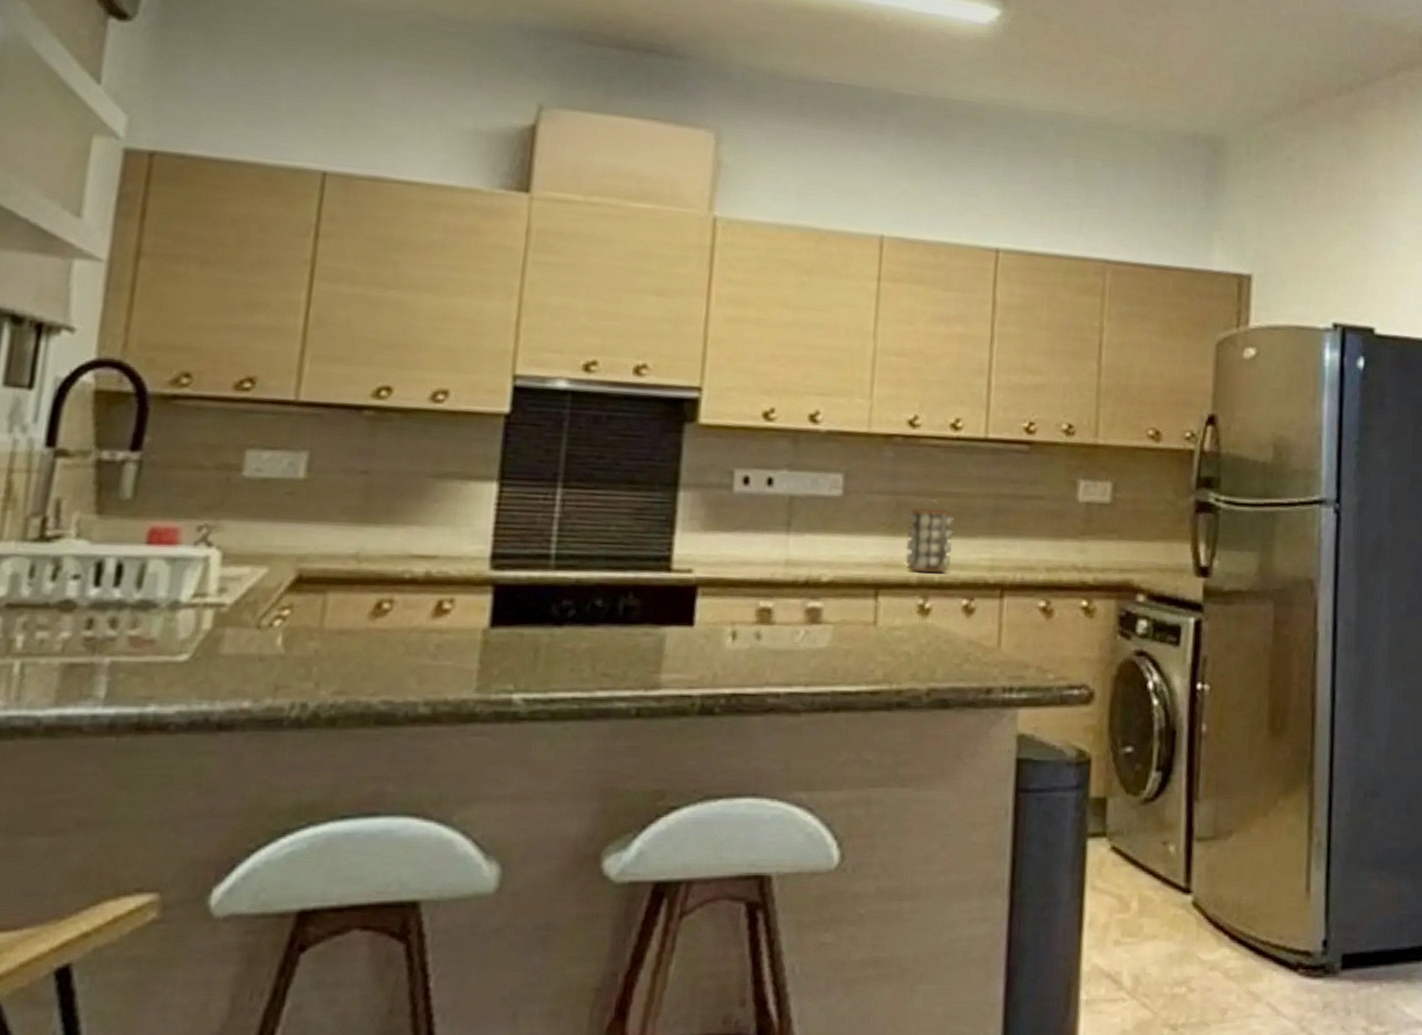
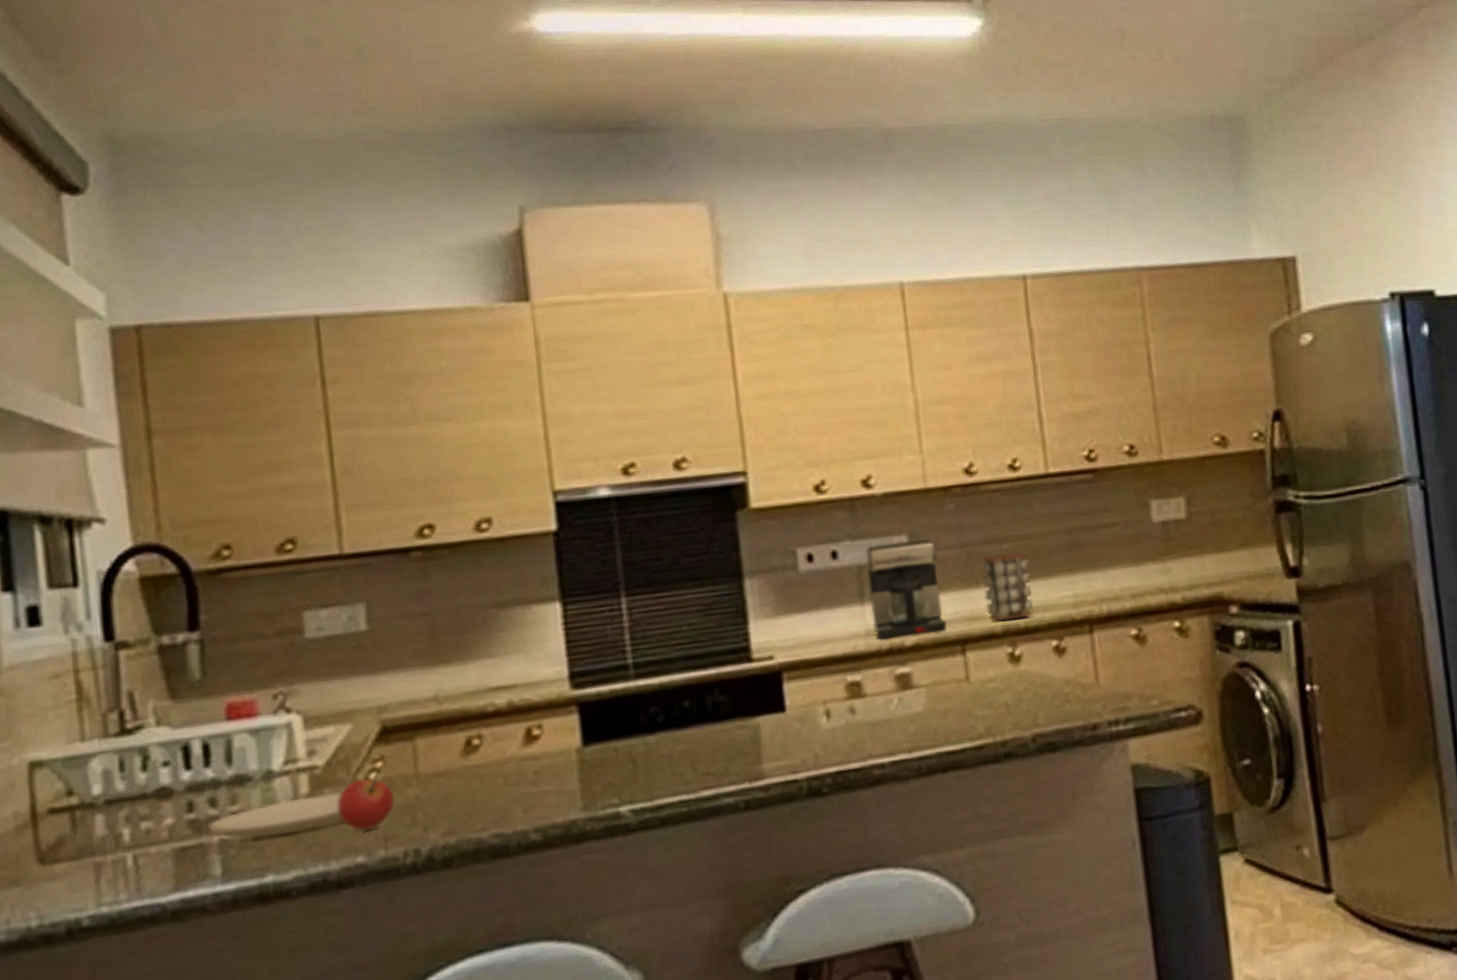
plate: none [103,632,242,668] -> present [208,792,343,840]
fruit: none [234,623,294,676] -> present [337,778,394,831]
coffee maker: none [793,478,869,574] -> present [864,539,947,641]

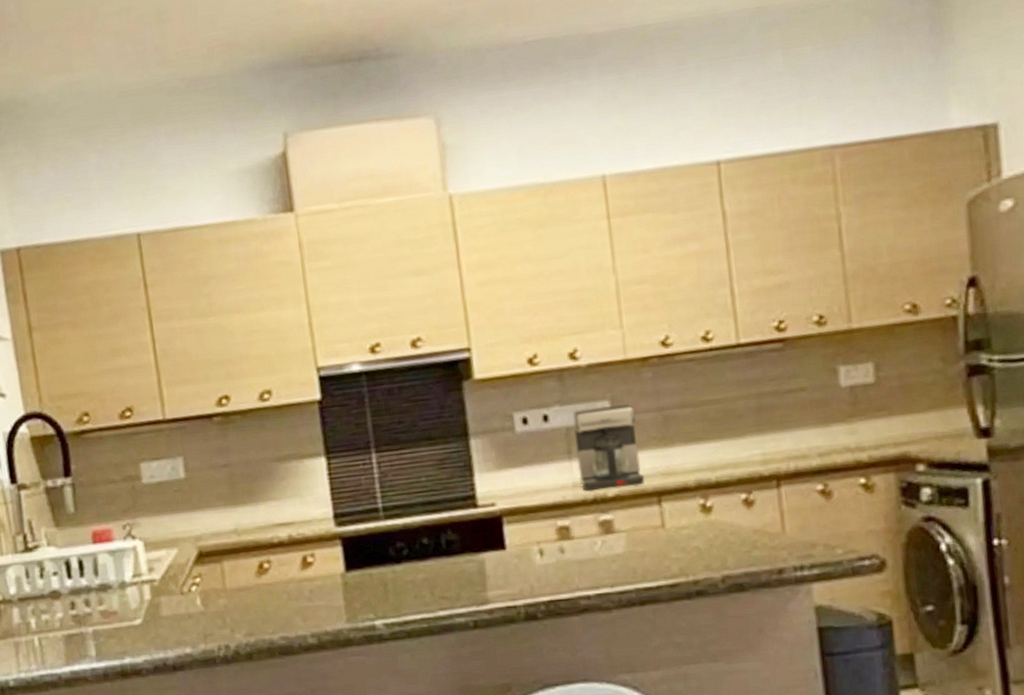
plate: present [208,792,343,840] -> none [85,600,175,631]
fruit: present [337,778,394,831] -> none [170,590,210,629]
spice rack: present [981,545,1033,622] -> none [676,409,724,477]

